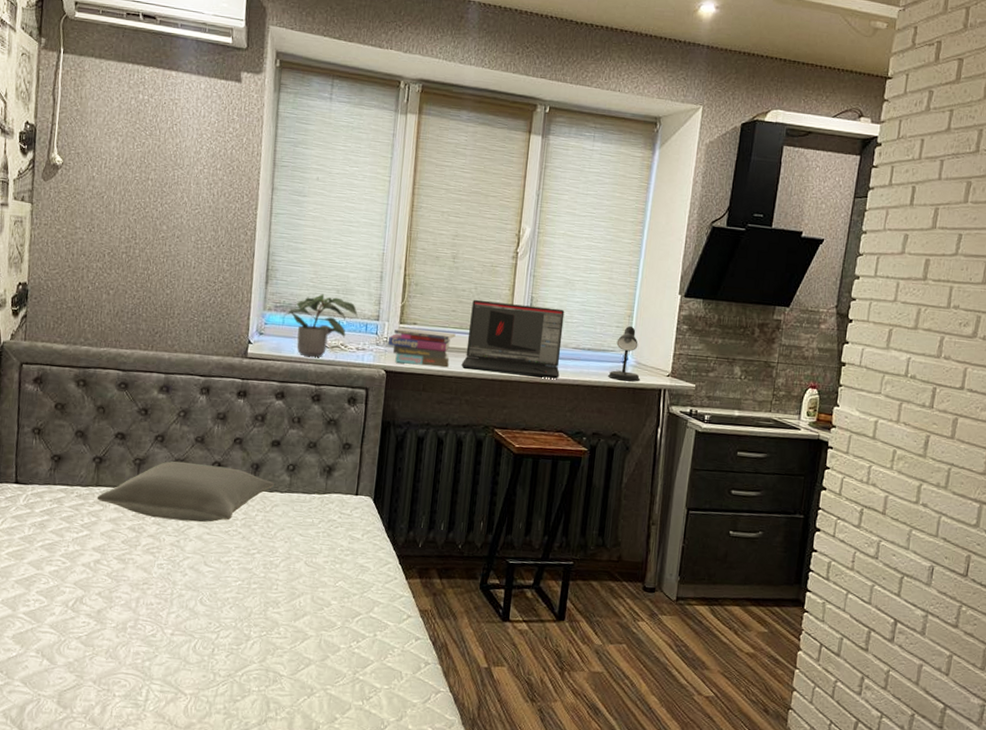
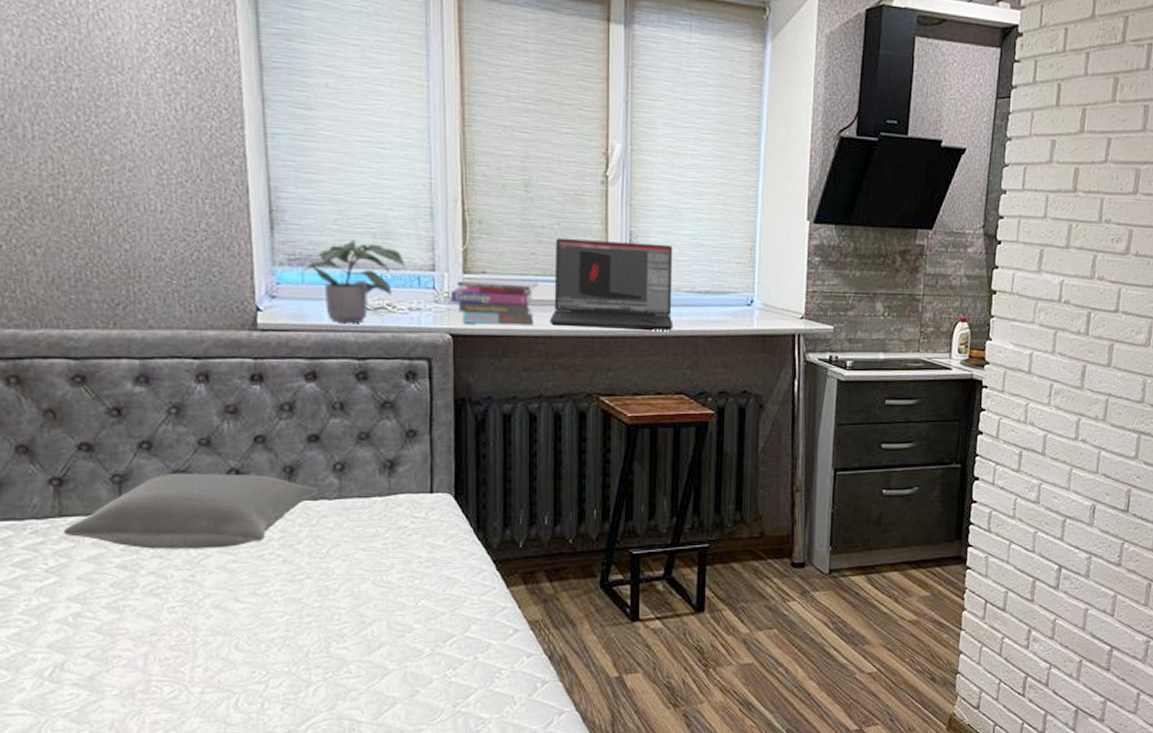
desk lamp: present [608,325,640,382] -> none [732,261,769,328]

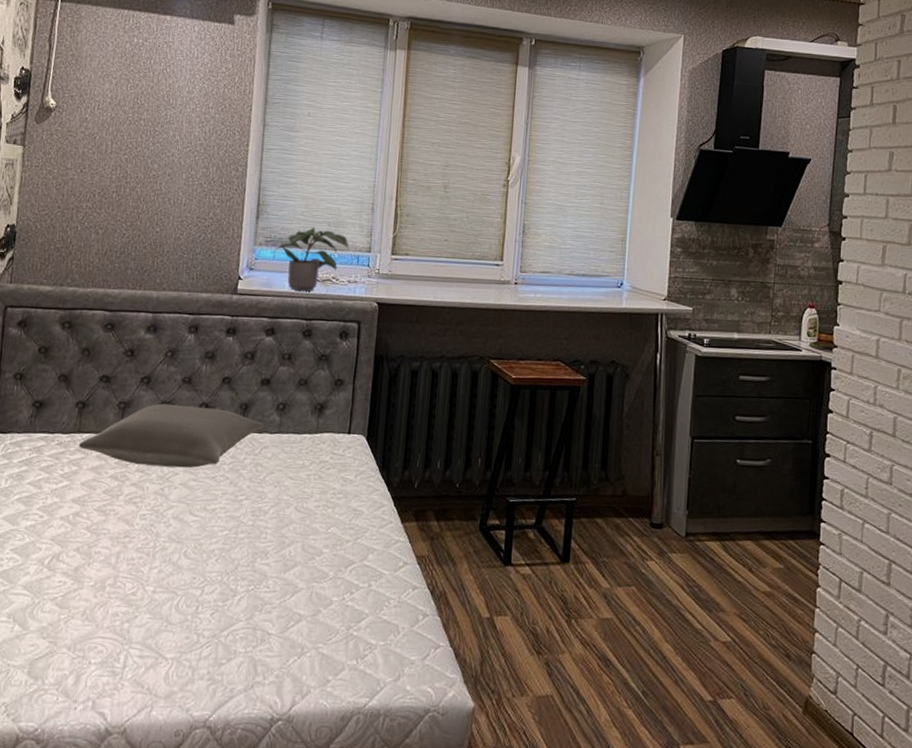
books: present [451,277,538,326] -> none [380,258,448,298]
laptop: present [549,237,673,330] -> none [454,228,558,306]

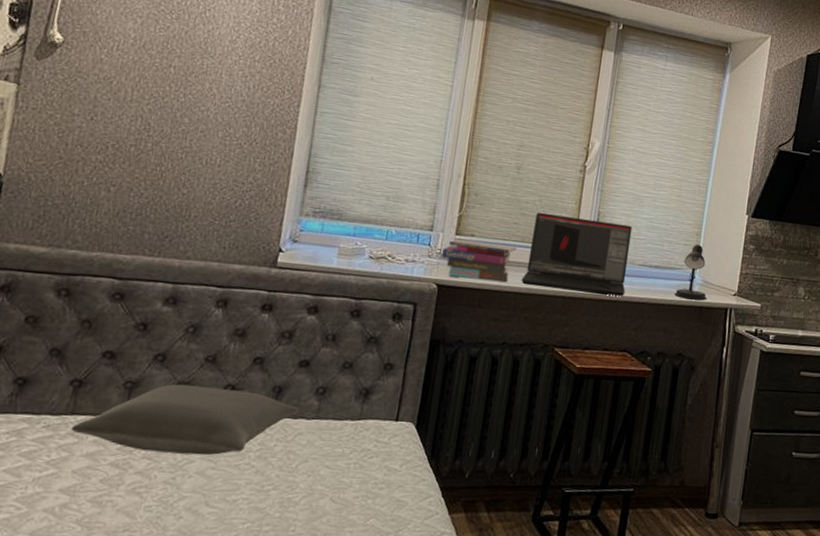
potted plant: present [275,227,349,292] -> none [323,200,409,269]
books: none [380,258,448,298] -> present [442,238,517,283]
laptop: none [454,228,558,306] -> present [521,212,633,296]
desk lamp: none [604,250,636,307] -> present [675,244,706,301]

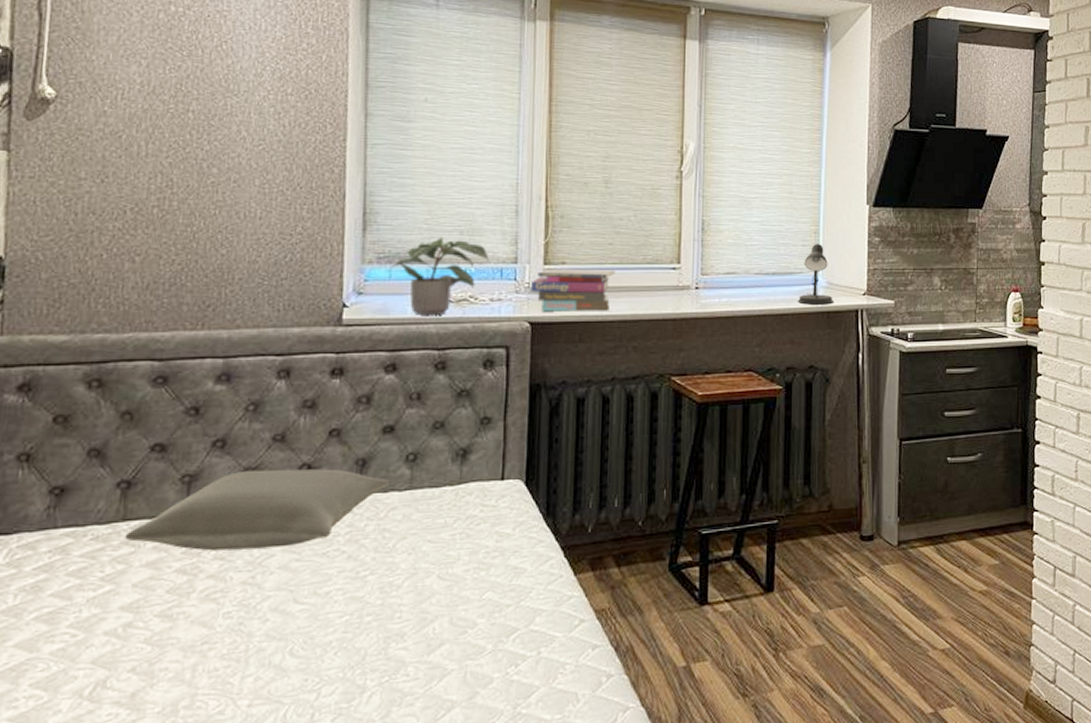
potted plant: none [323,200,409,269] -> present [391,237,489,317]
laptop: present [521,212,633,296] -> none [624,228,743,311]

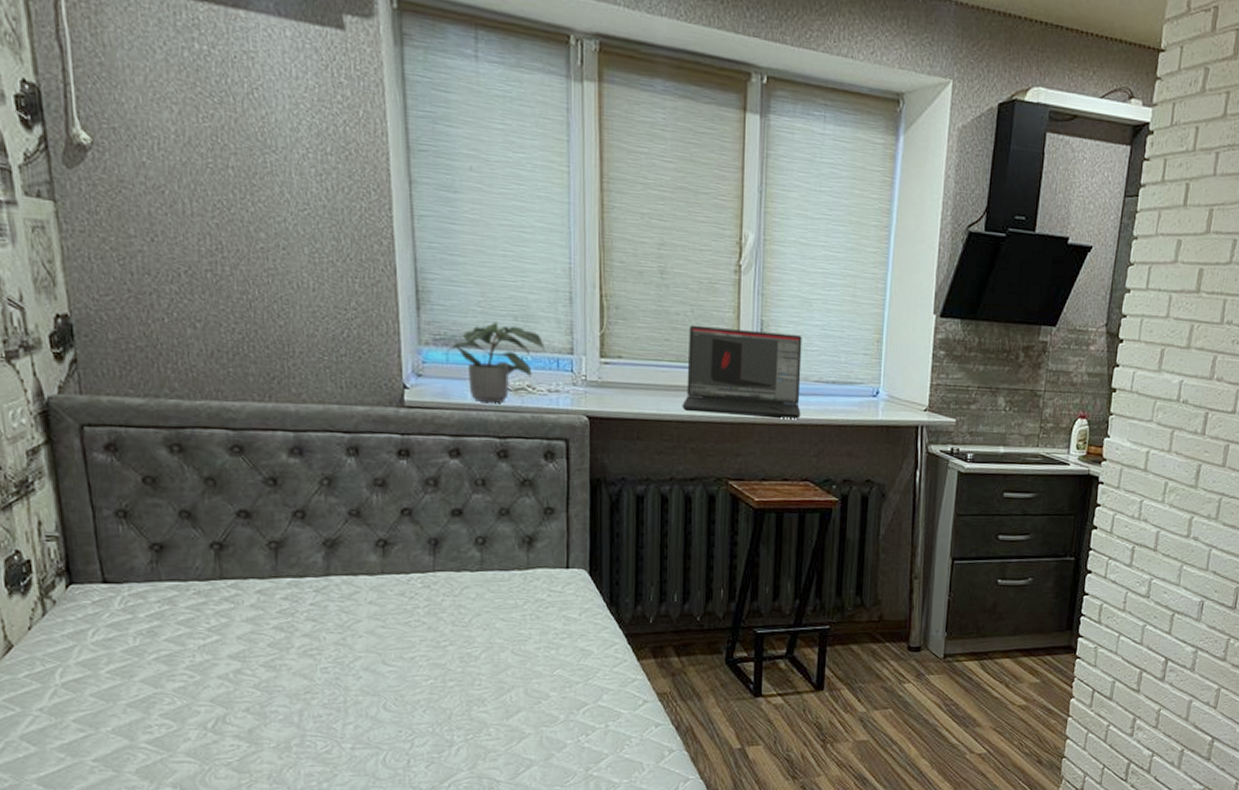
pillow: present [124,469,389,551] -> none [223,541,461,614]
books: present [531,268,615,312] -> none [588,362,672,410]
laptop: none [624,228,743,311] -> present [682,324,802,419]
desk lamp: present [798,243,833,305] -> none [857,352,893,419]

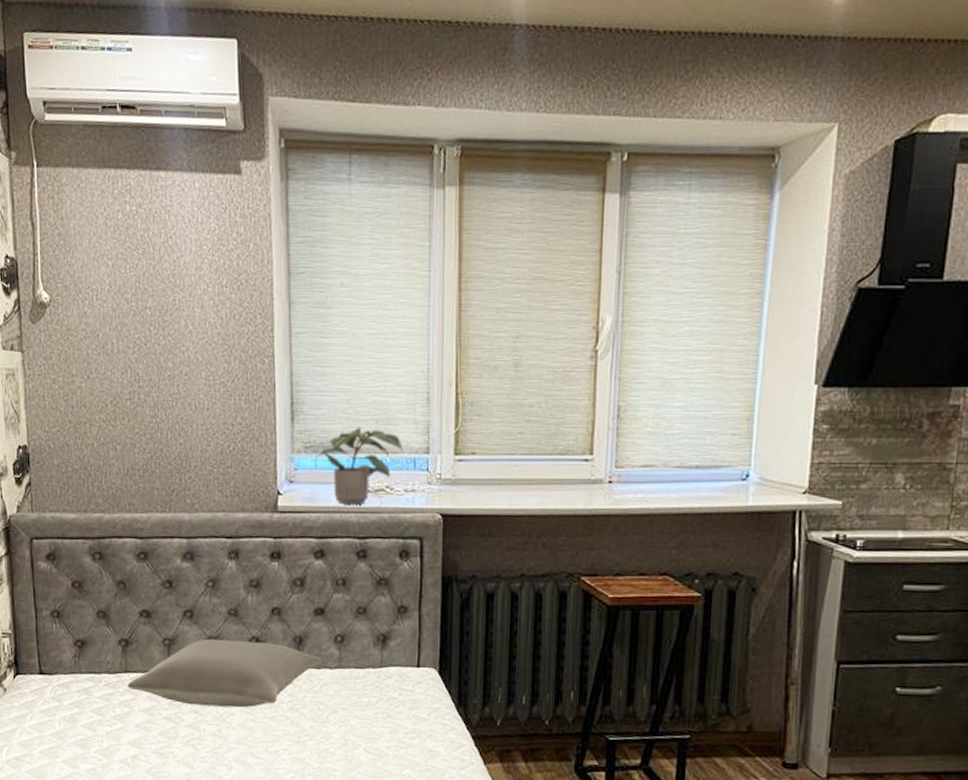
pillow: none [223,541,461,614] -> present [127,639,321,708]
laptop: present [682,324,802,419] -> none [534,416,663,508]

